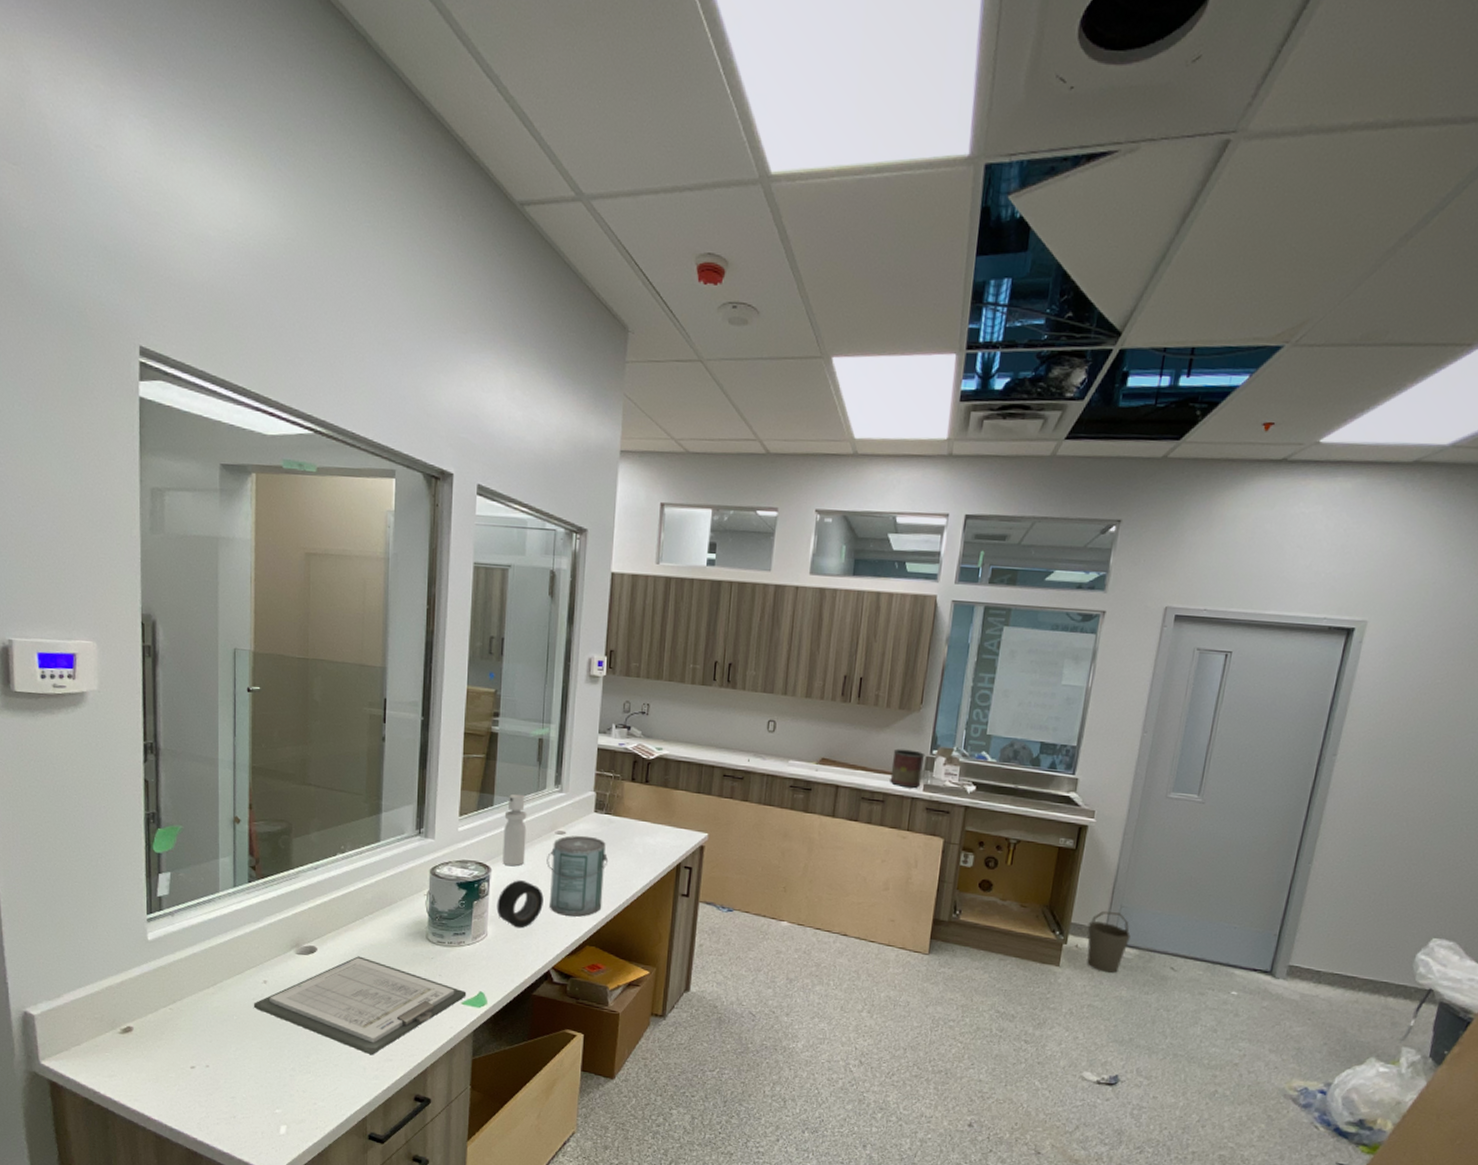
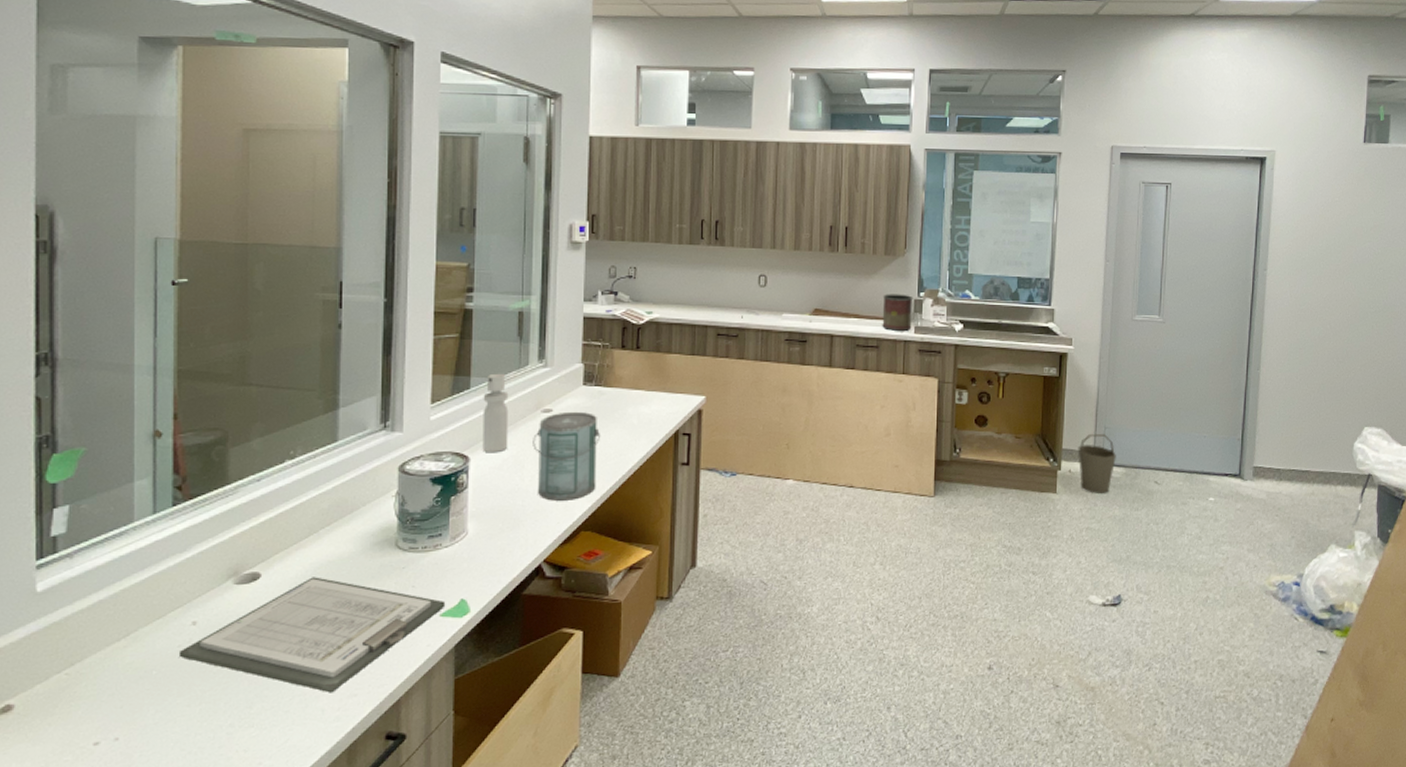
adhesive tape: present [496,880,544,928] -> none [477,467,531,521]

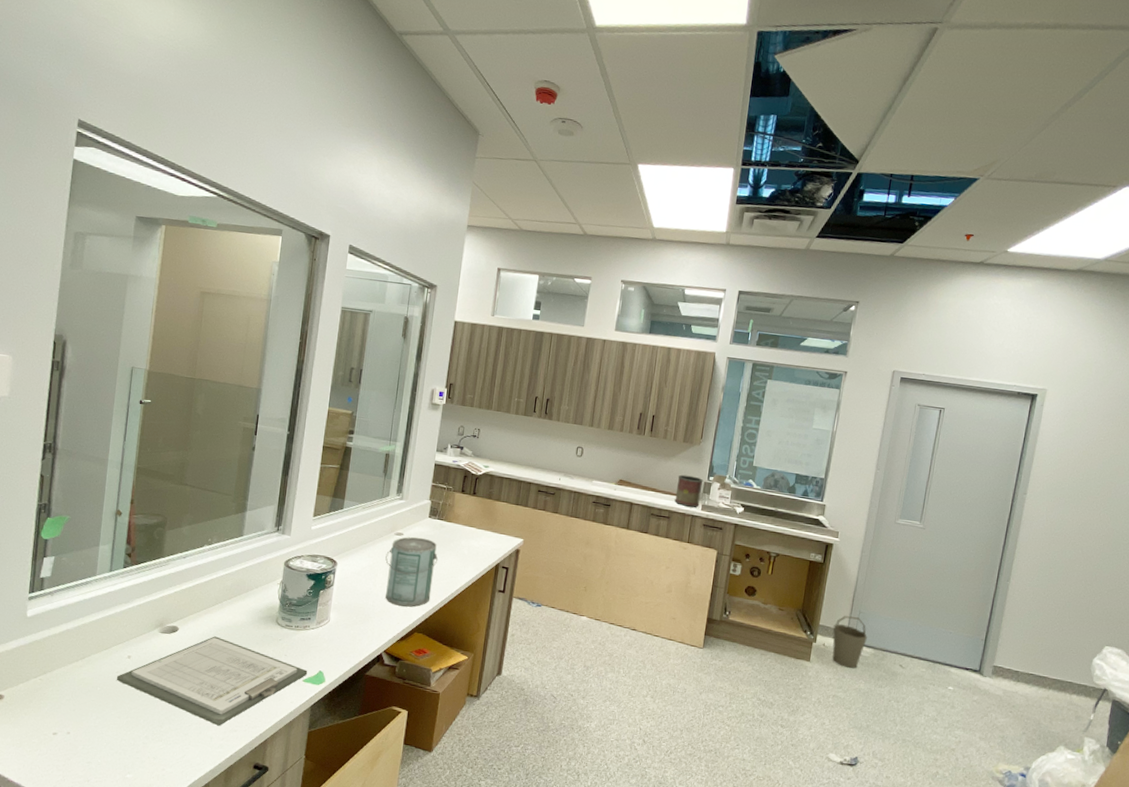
spray bottle: present [482,373,509,453] -> none [347,499,372,562]

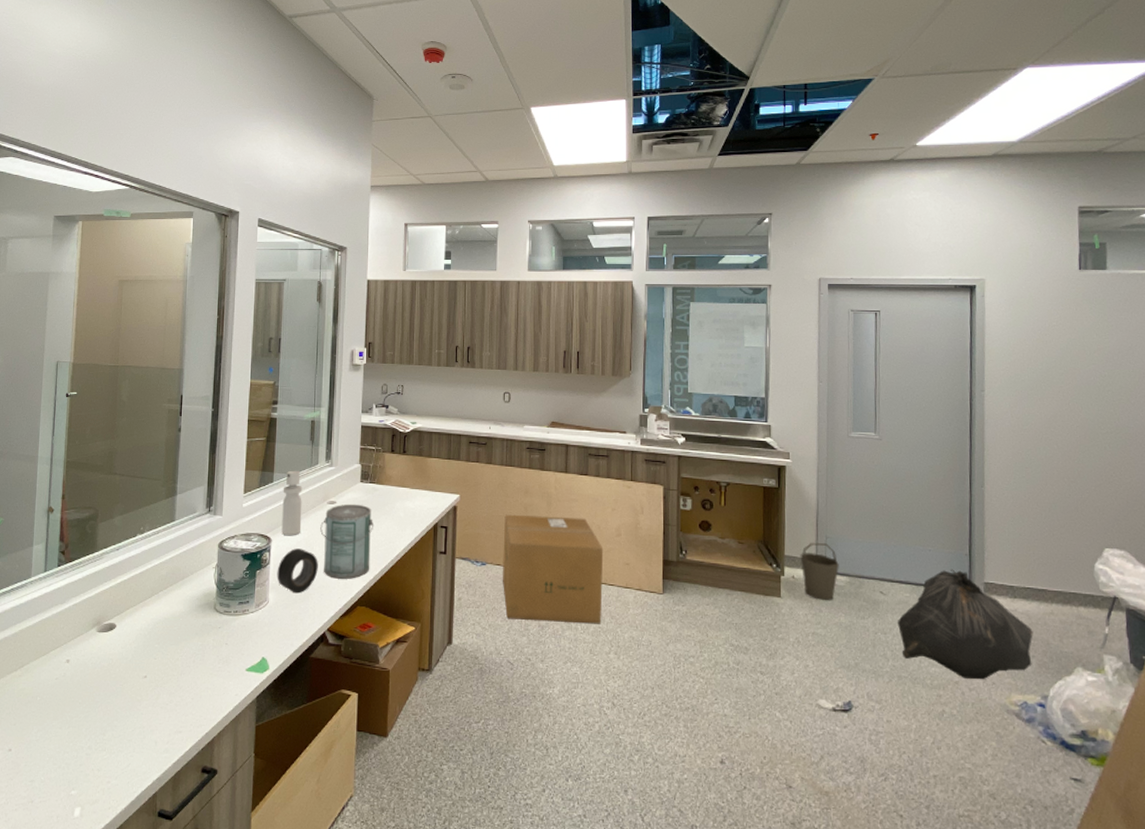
clipboard: present [116,636,308,726] -> none [56,630,251,728]
adhesive tape: none [339,573,381,616] -> present [277,548,318,594]
spray bottle: none [347,499,372,562] -> present [281,470,303,536]
box: none [555,562,654,670] -> present [503,514,604,624]
paint can: present [674,474,704,508] -> none [611,409,639,442]
trash bag: none [909,651,1028,749] -> present [897,569,1033,679]

